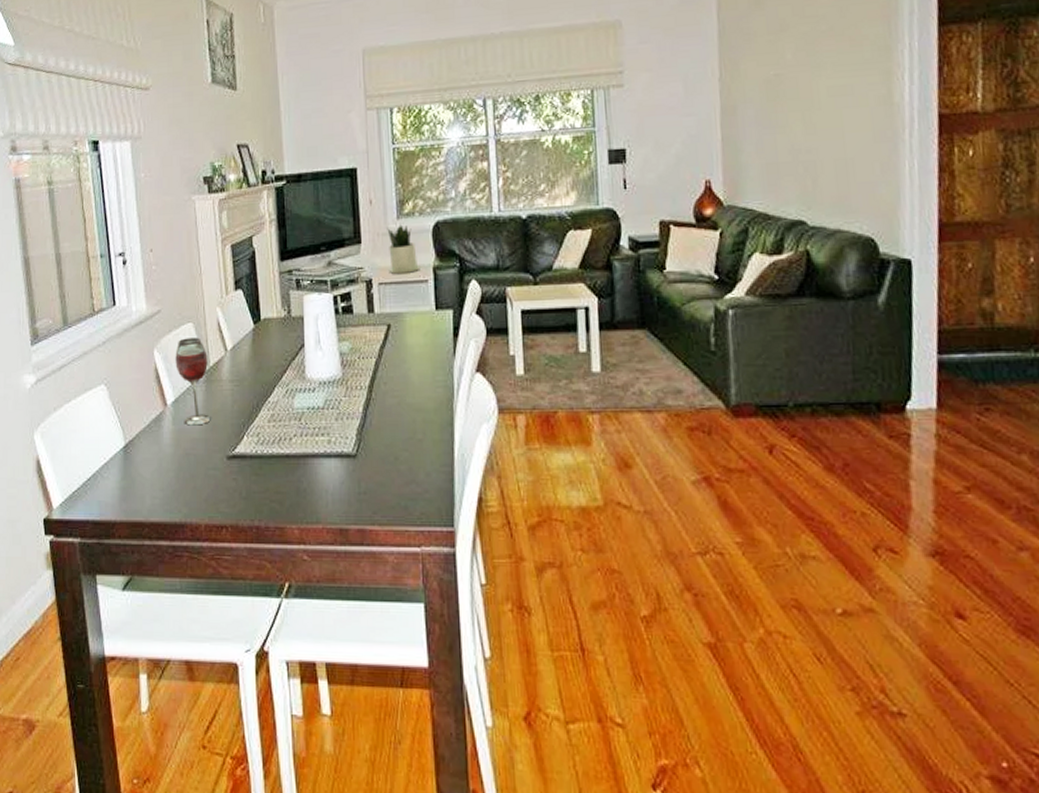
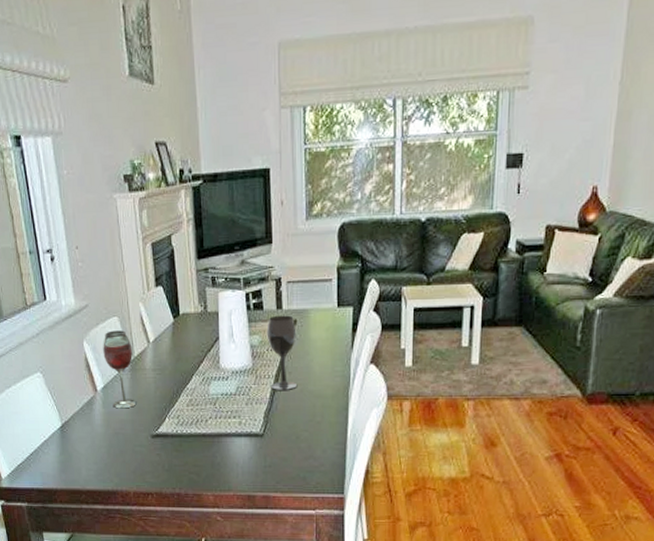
wine glass: none [357,319,394,403] -> present [266,315,298,390]
planter: present [387,224,421,274] -> none [296,225,326,273]

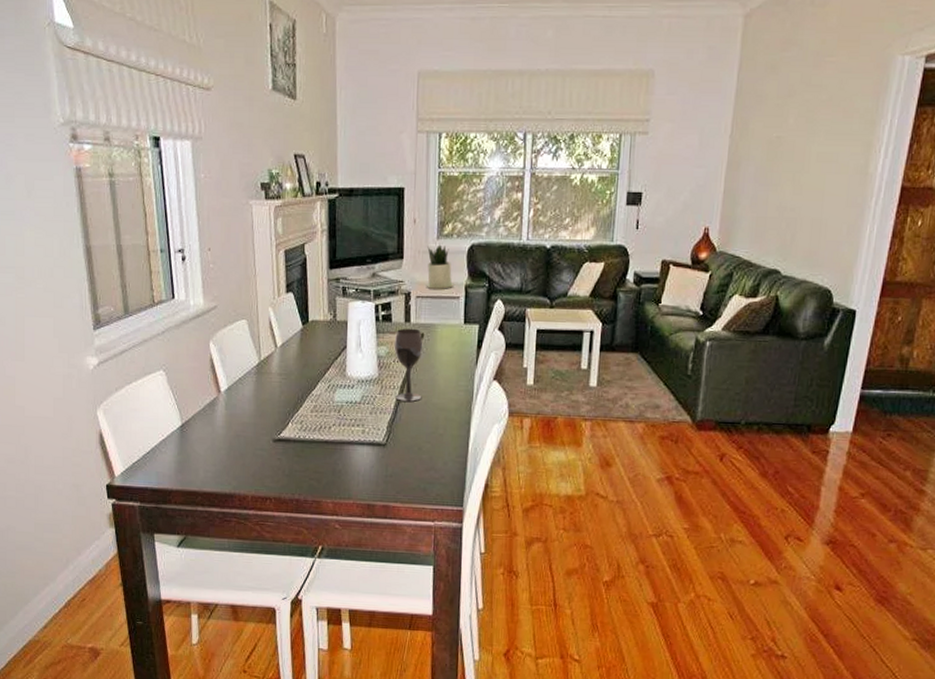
wineglass: present [103,330,137,409] -> none [229,333,260,412]
planter: none [296,225,326,273] -> present [426,244,454,289]

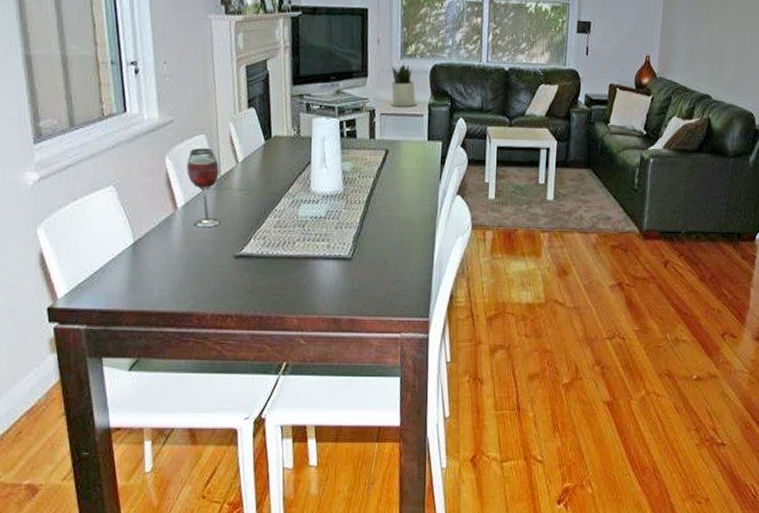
wineglass: none [229,333,260,412] -> present [187,148,220,228]
wine glass: present [394,328,423,402] -> none [359,144,388,216]

